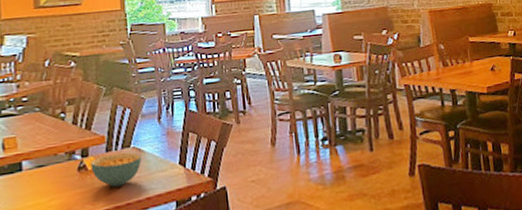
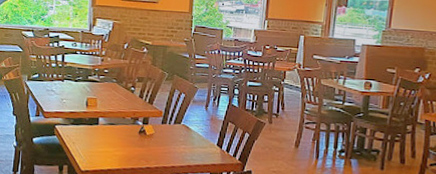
cereal bowl: present [91,152,142,187] -> none [149,126,188,152]

